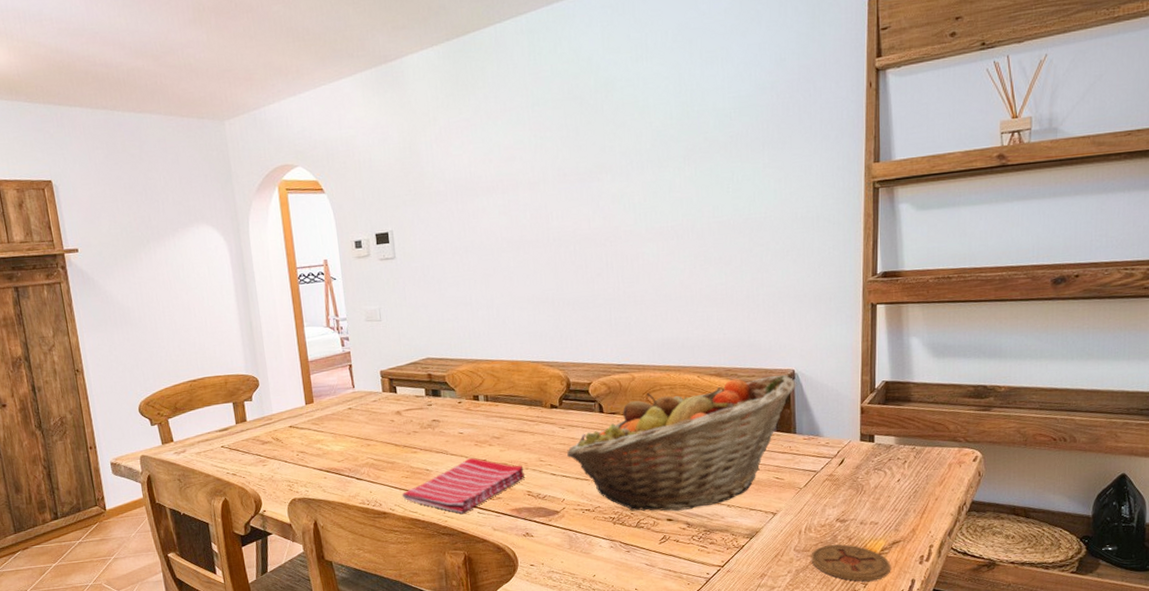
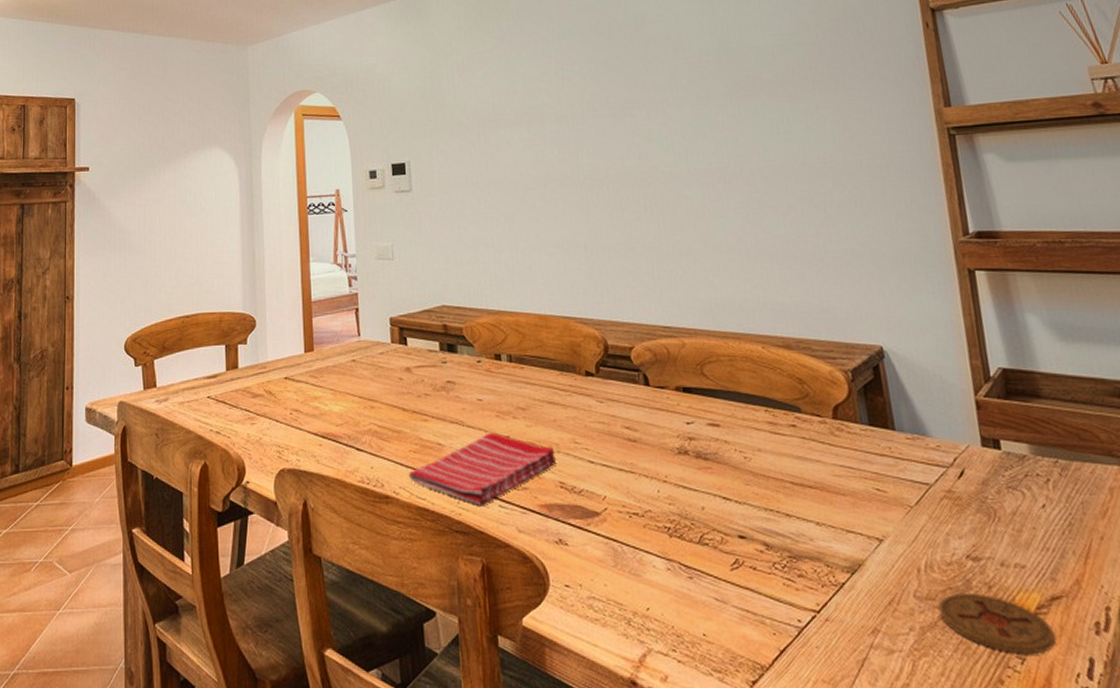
fruit basket: present [566,375,796,511] -> none [606,352,887,526]

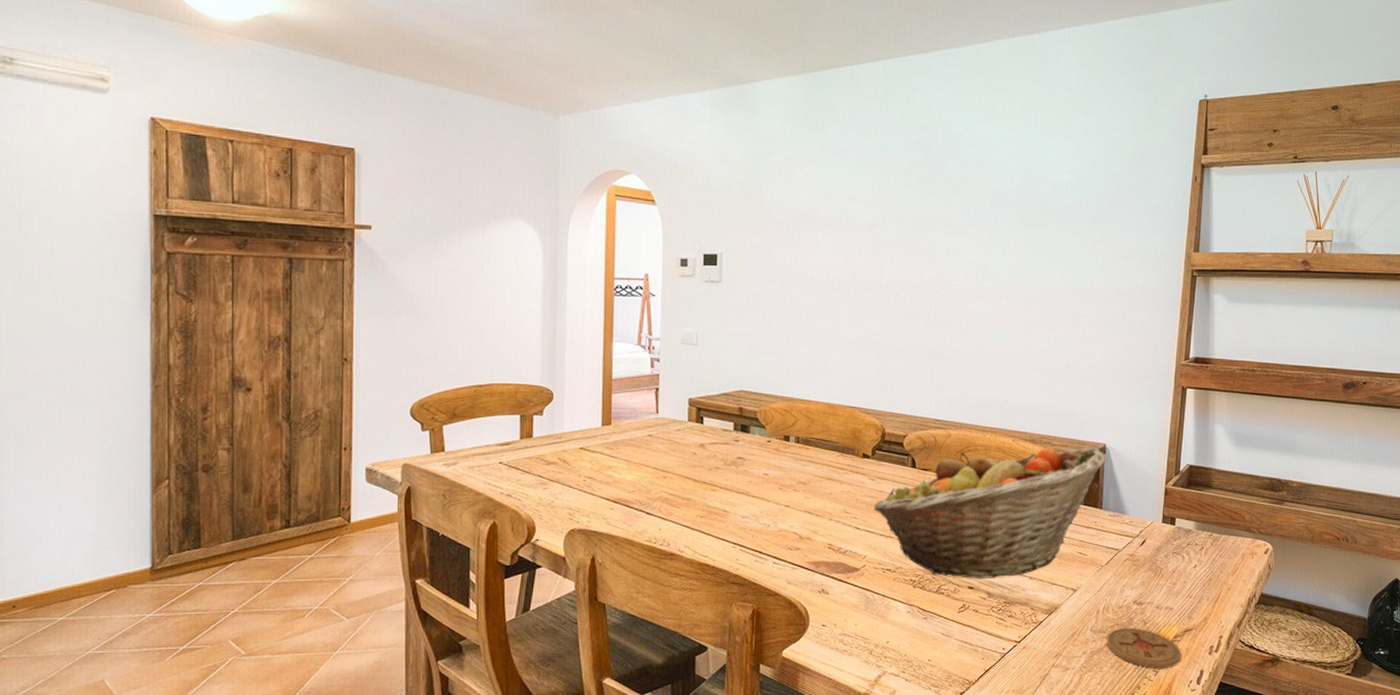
dish towel: present [408,433,557,505] -> none [693,503,828,562]
fruit basket: none [606,352,887,526] -> present [873,447,1106,579]

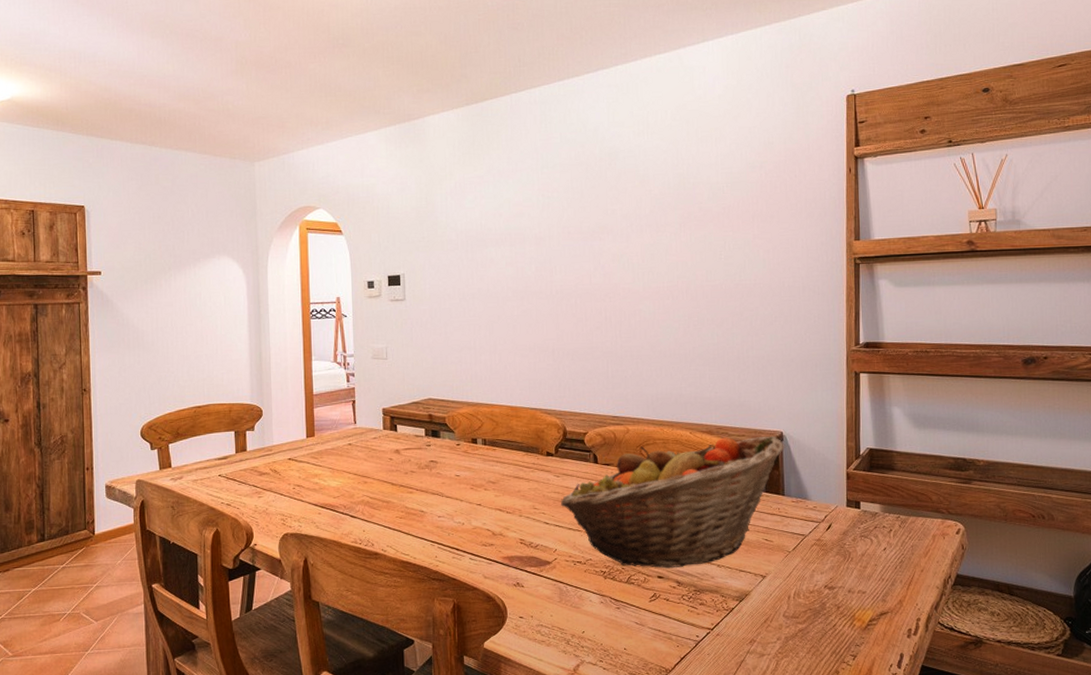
coaster: present [1106,627,1182,669] -> none [800,612,880,653]

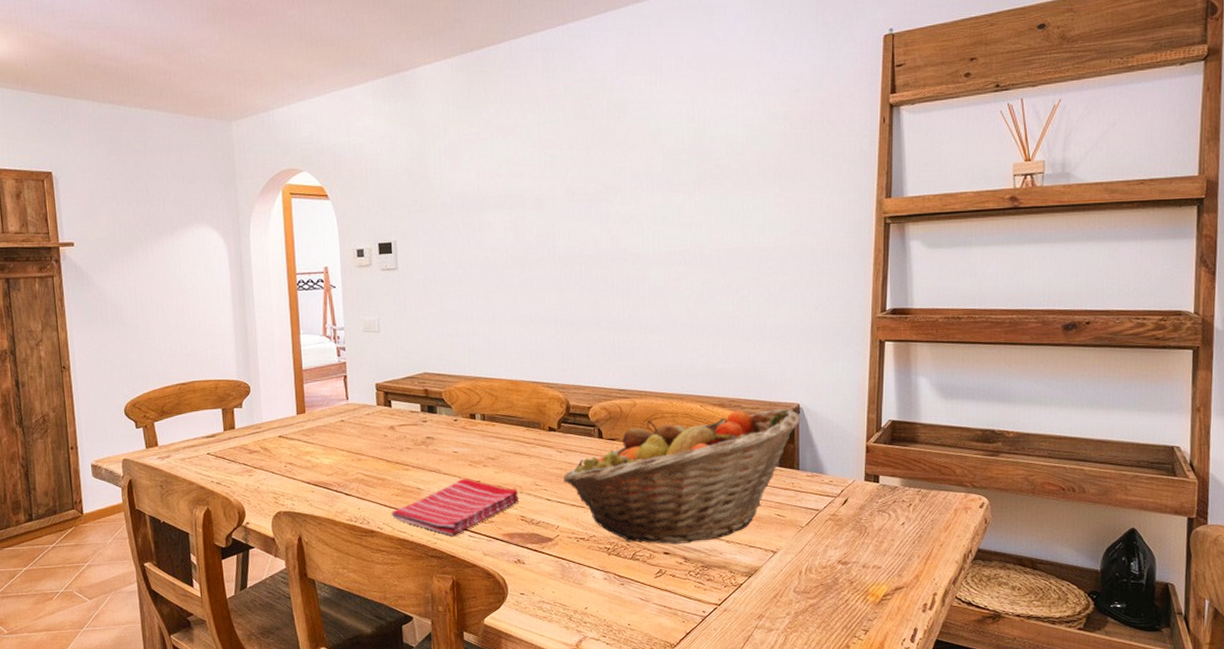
dish towel: none [394,502,519,559] -> present [391,479,520,536]

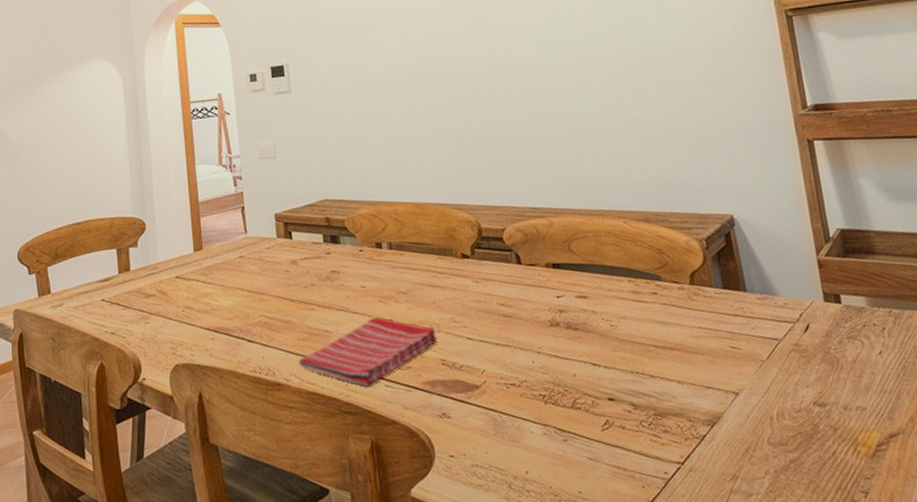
fruit basket: present [562,409,801,545] -> none [483,221,738,388]

